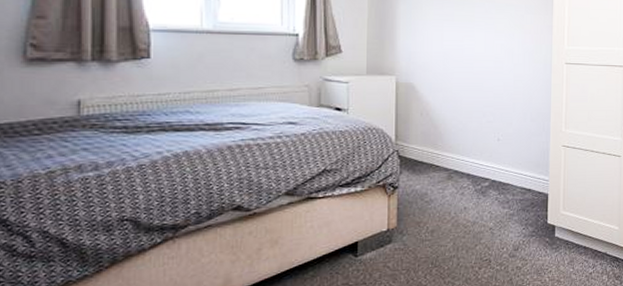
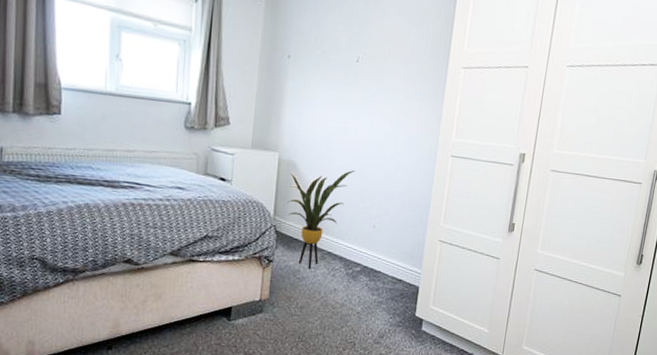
house plant: none [408,87,475,191] -> present [287,170,355,270]

